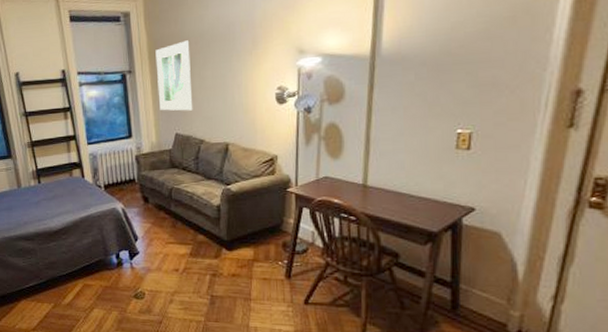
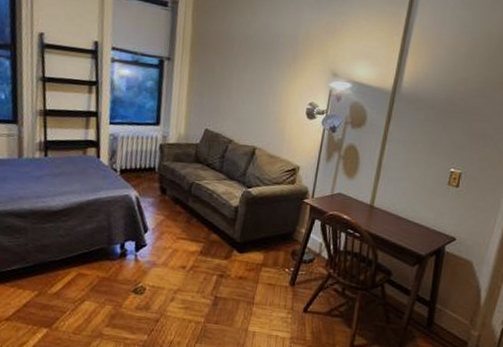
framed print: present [155,40,193,111] -> none [193,40,234,110]

